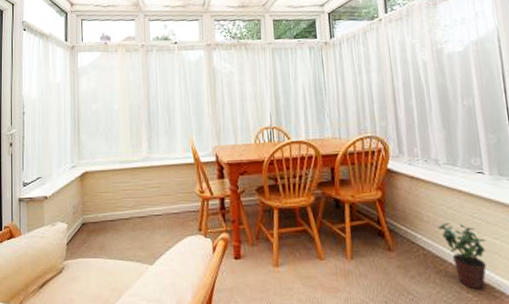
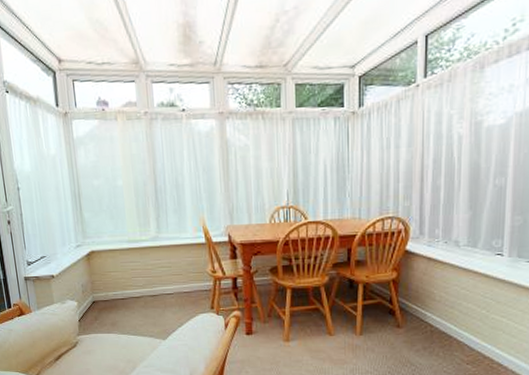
potted plant: present [438,222,486,290] -> none [448,301,493,362]

